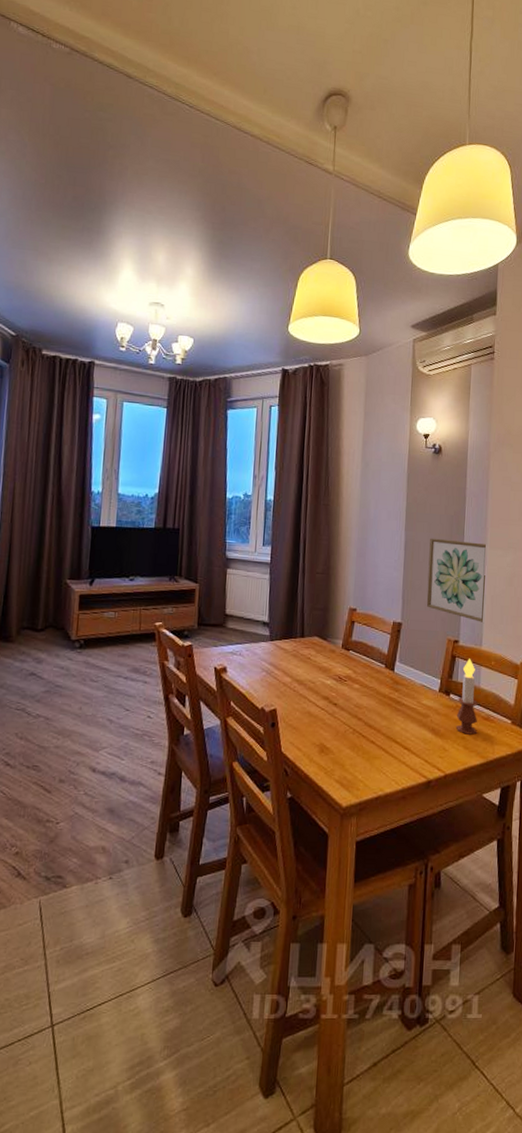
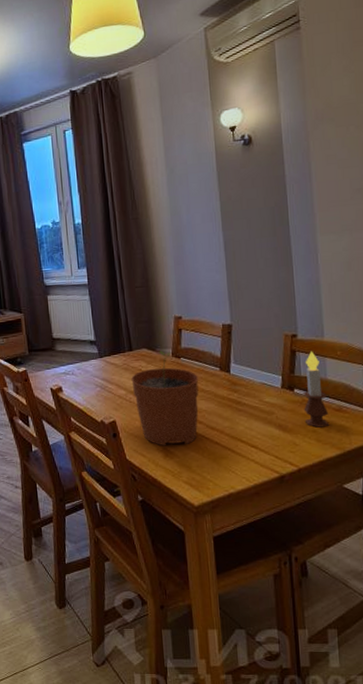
plant pot: none [298,641,364,741] -> present [131,351,199,446]
wall art: present [426,538,486,622] -> none [251,230,322,313]

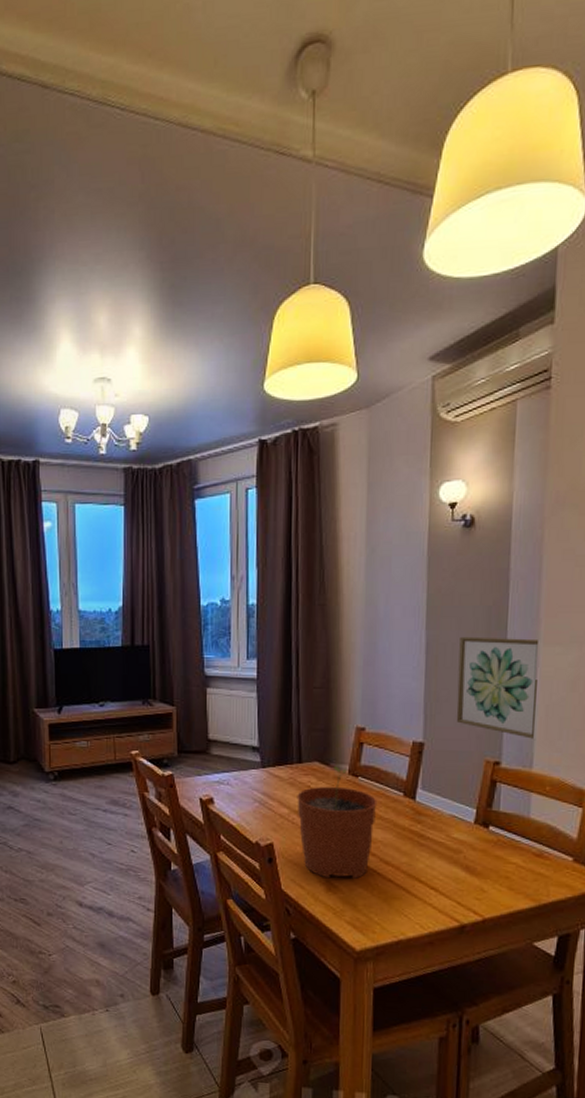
wall art: none [251,230,322,313] -> present [456,636,538,739]
candle: present [303,351,330,428] -> none [497,783,527,874]

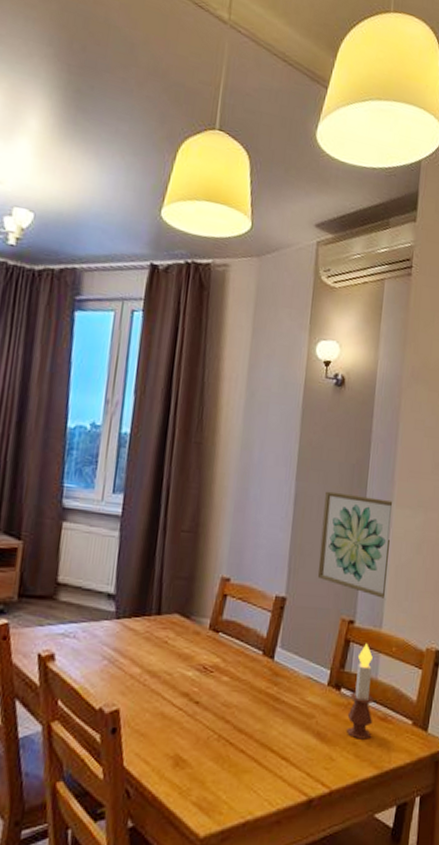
plant pot: present [297,766,378,879] -> none [150,620,236,751]
candle: none [497,783,527,874] -> present [347,643,374,739]

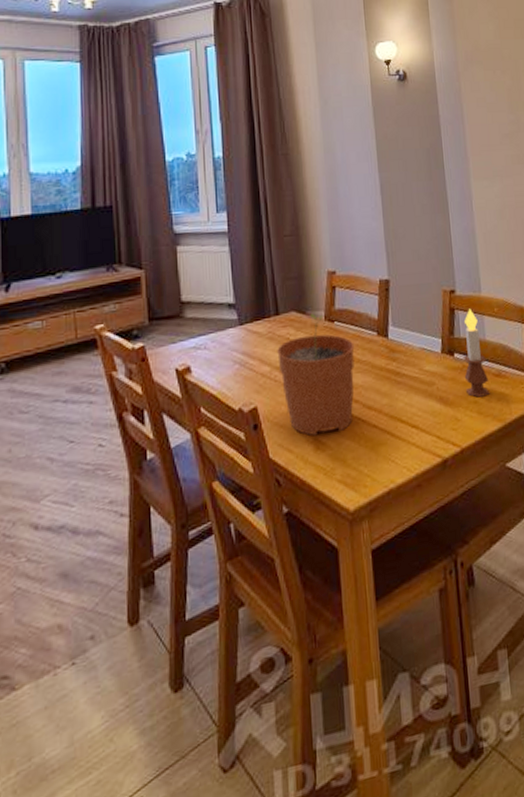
plant pot: none [150,620,236,751] -> present [277,314,355,436]
wall art: present [317,491,392,598] -> none [408,175,478,266]

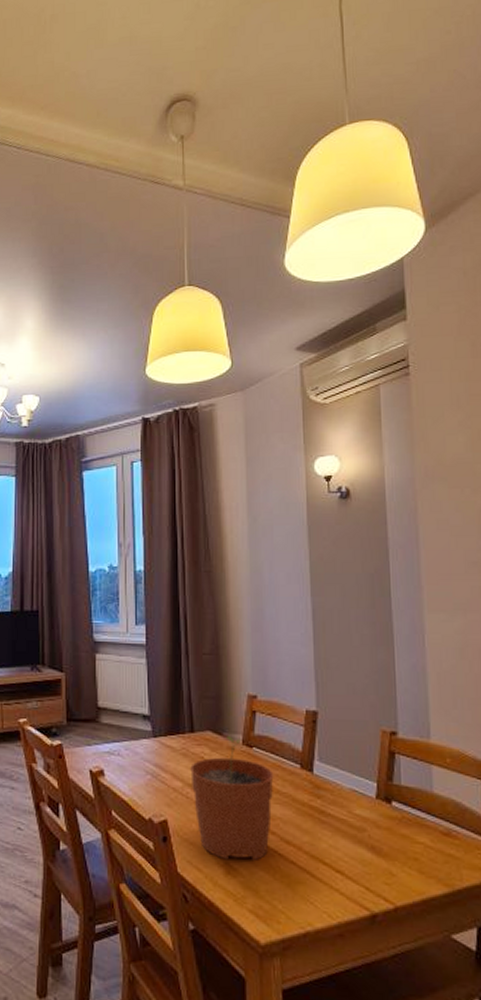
candle: present [463,308,490,397] -> none [402,755,436,855]

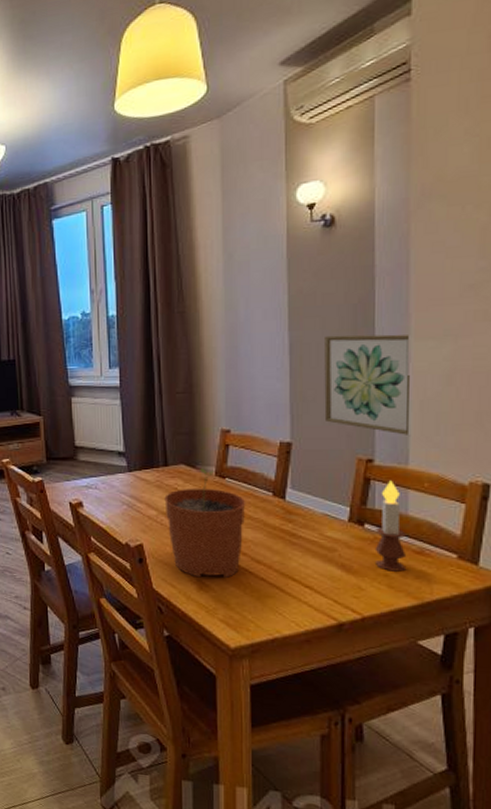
wall art: none [345,603,428,708] -> present [324,334,409,435]
candle: none [402,755,436,855] -> present [375,480,407,572]

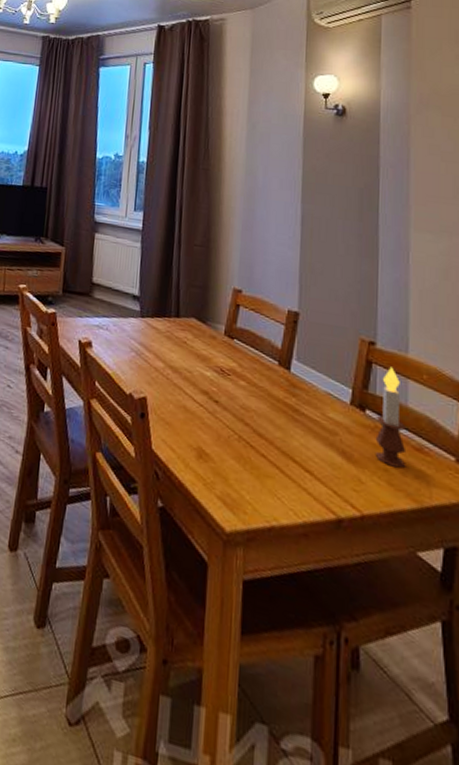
plant pot: present [164,468,246,578] -> none [172,325,252,449]
wall art: present [324,334,409,435] -> none [330,213,409,323]

